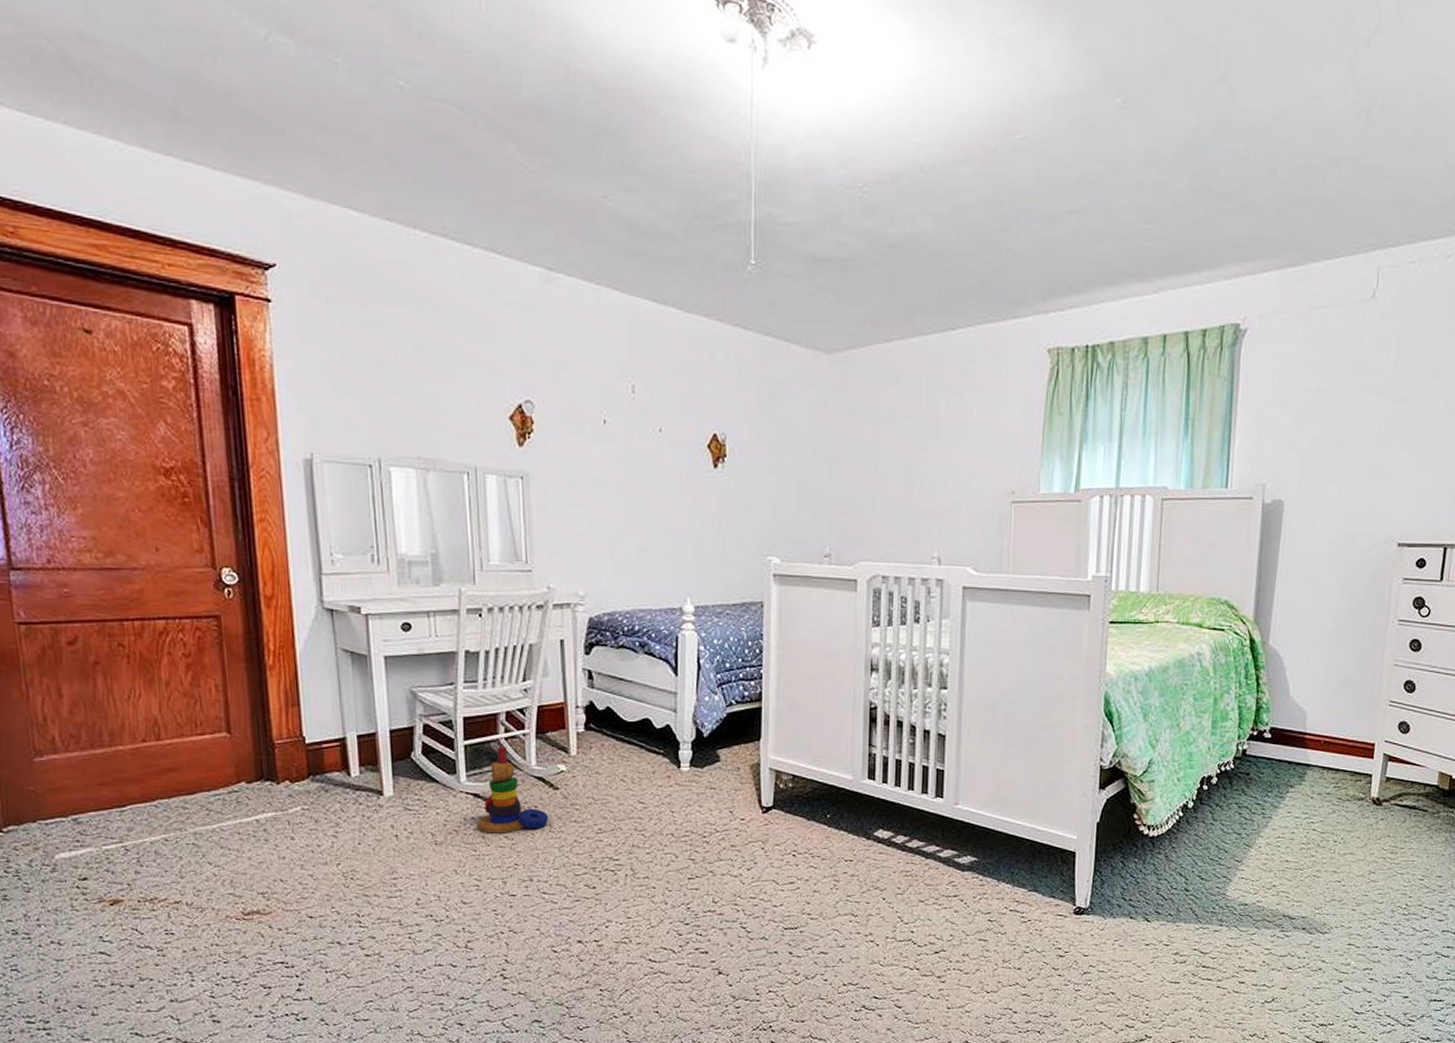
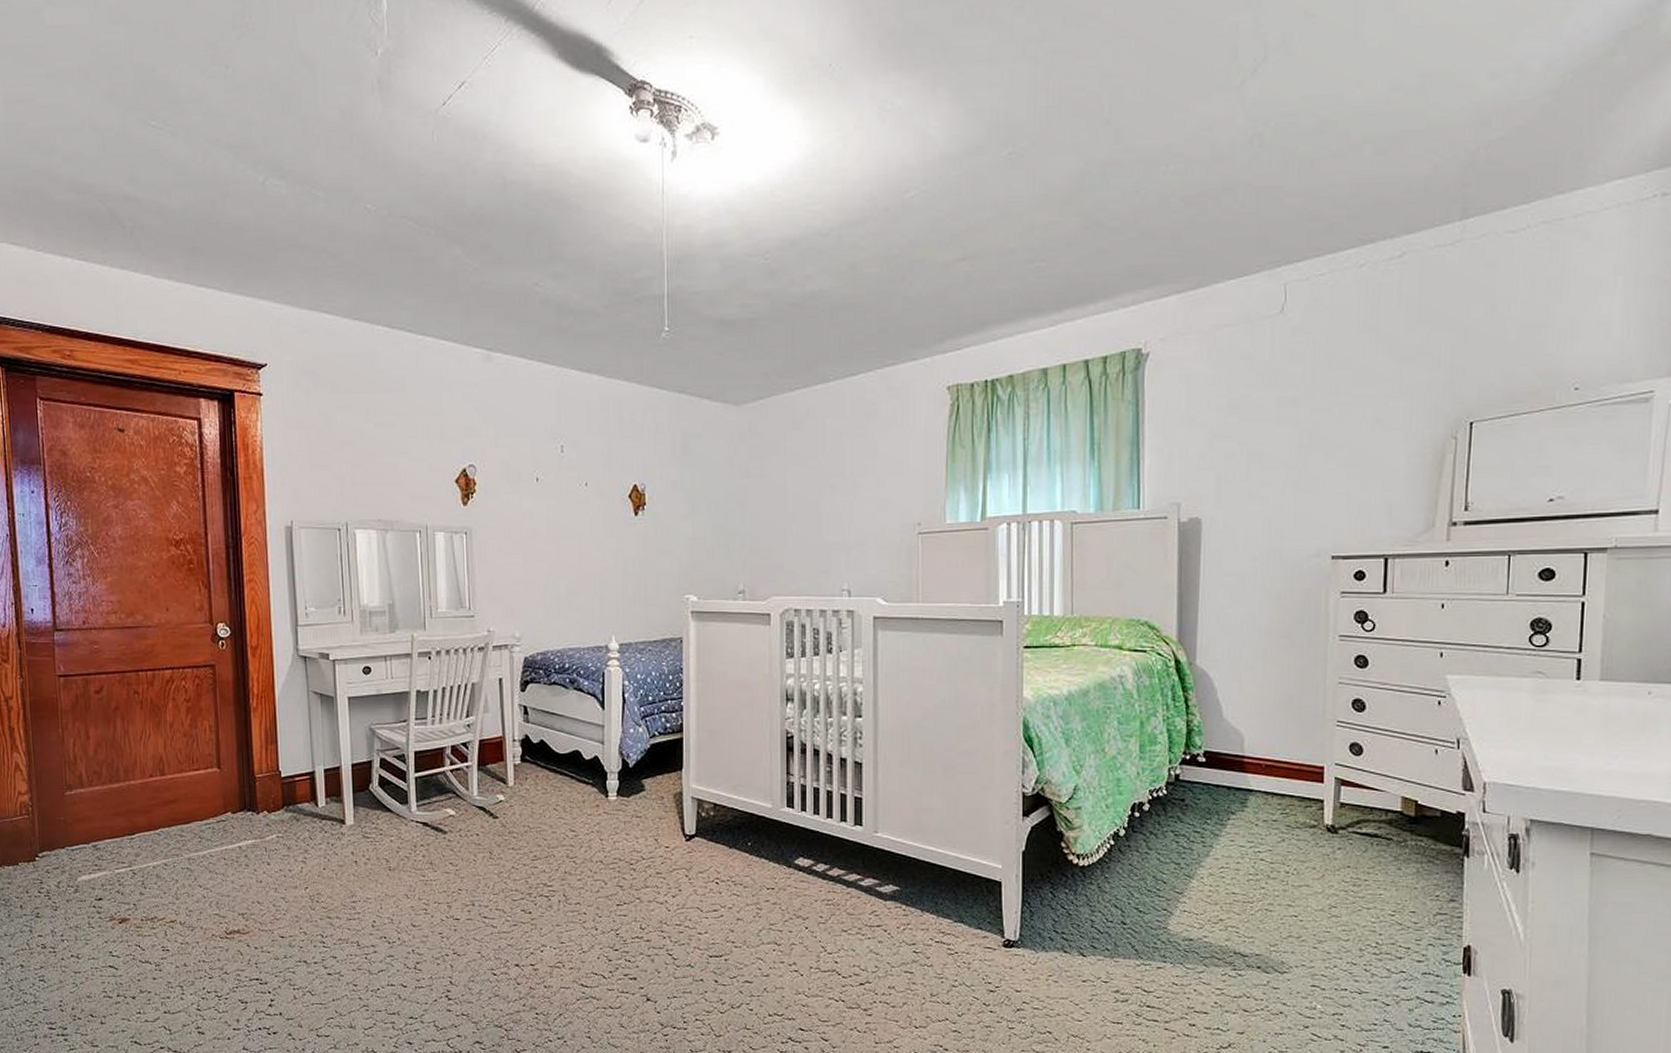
stacking toy: present [477,746,549,834] -> none [426,778,489,860]

